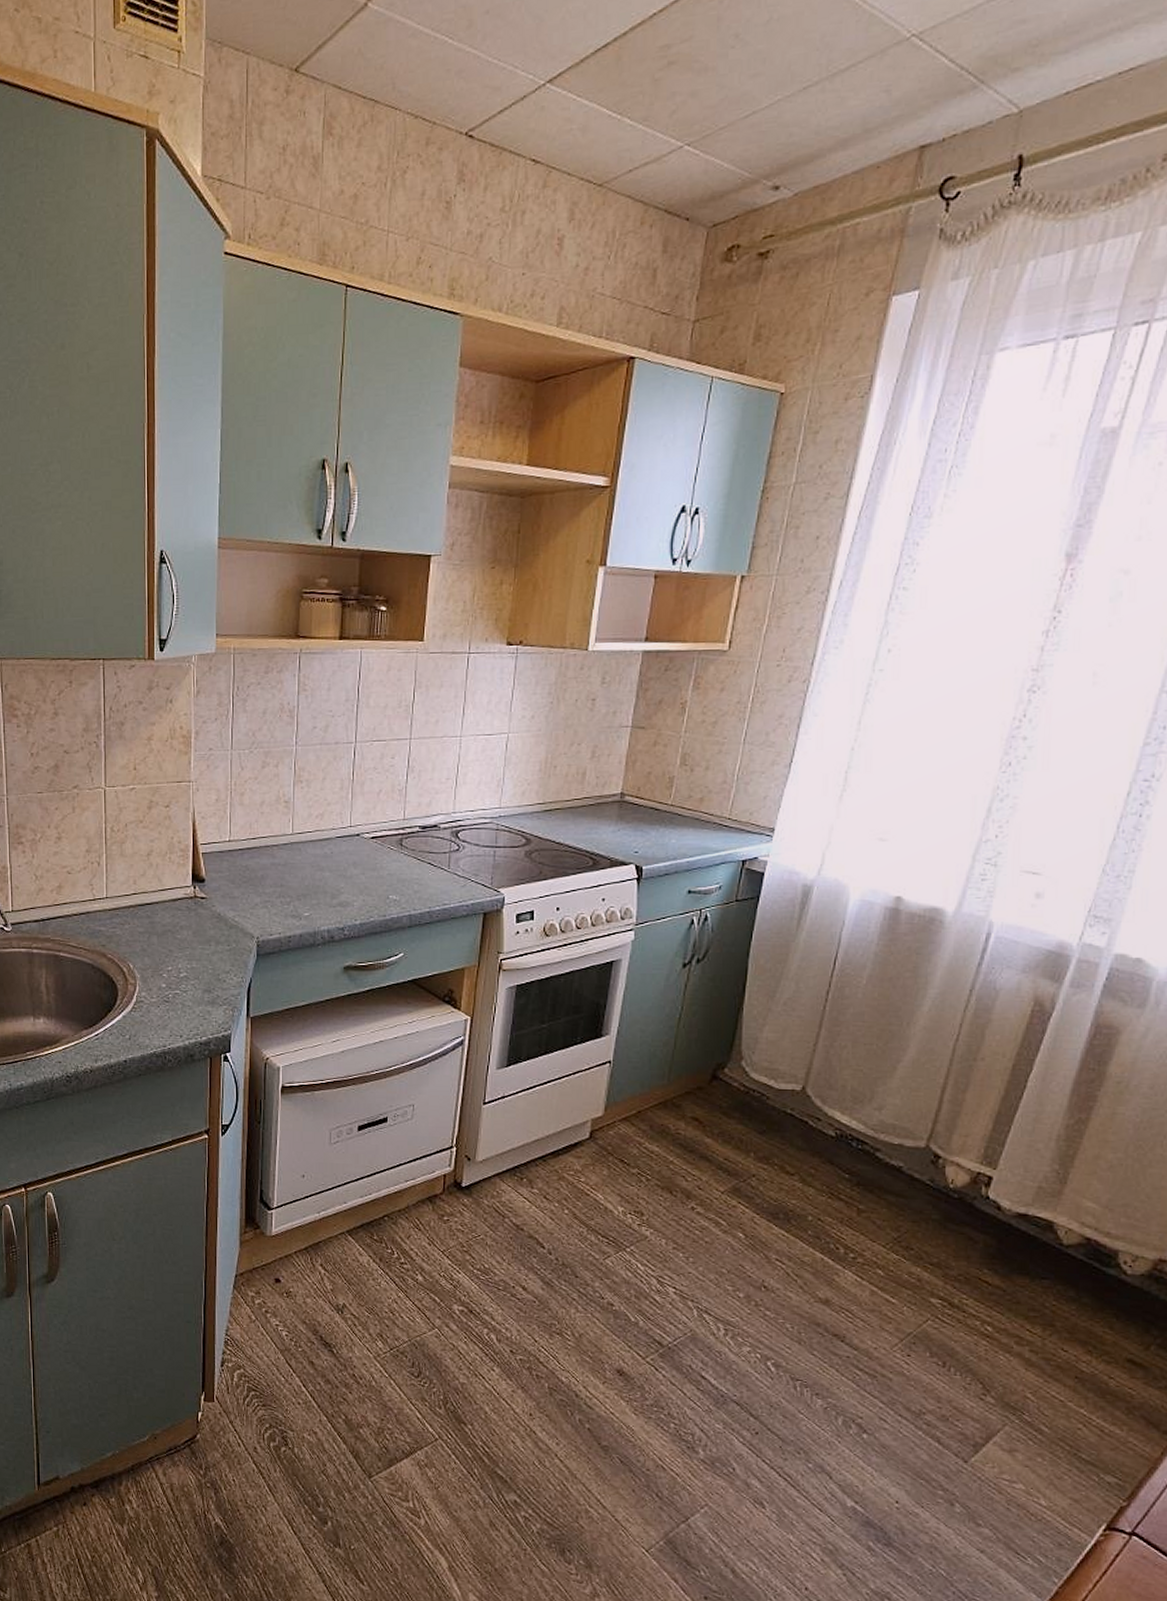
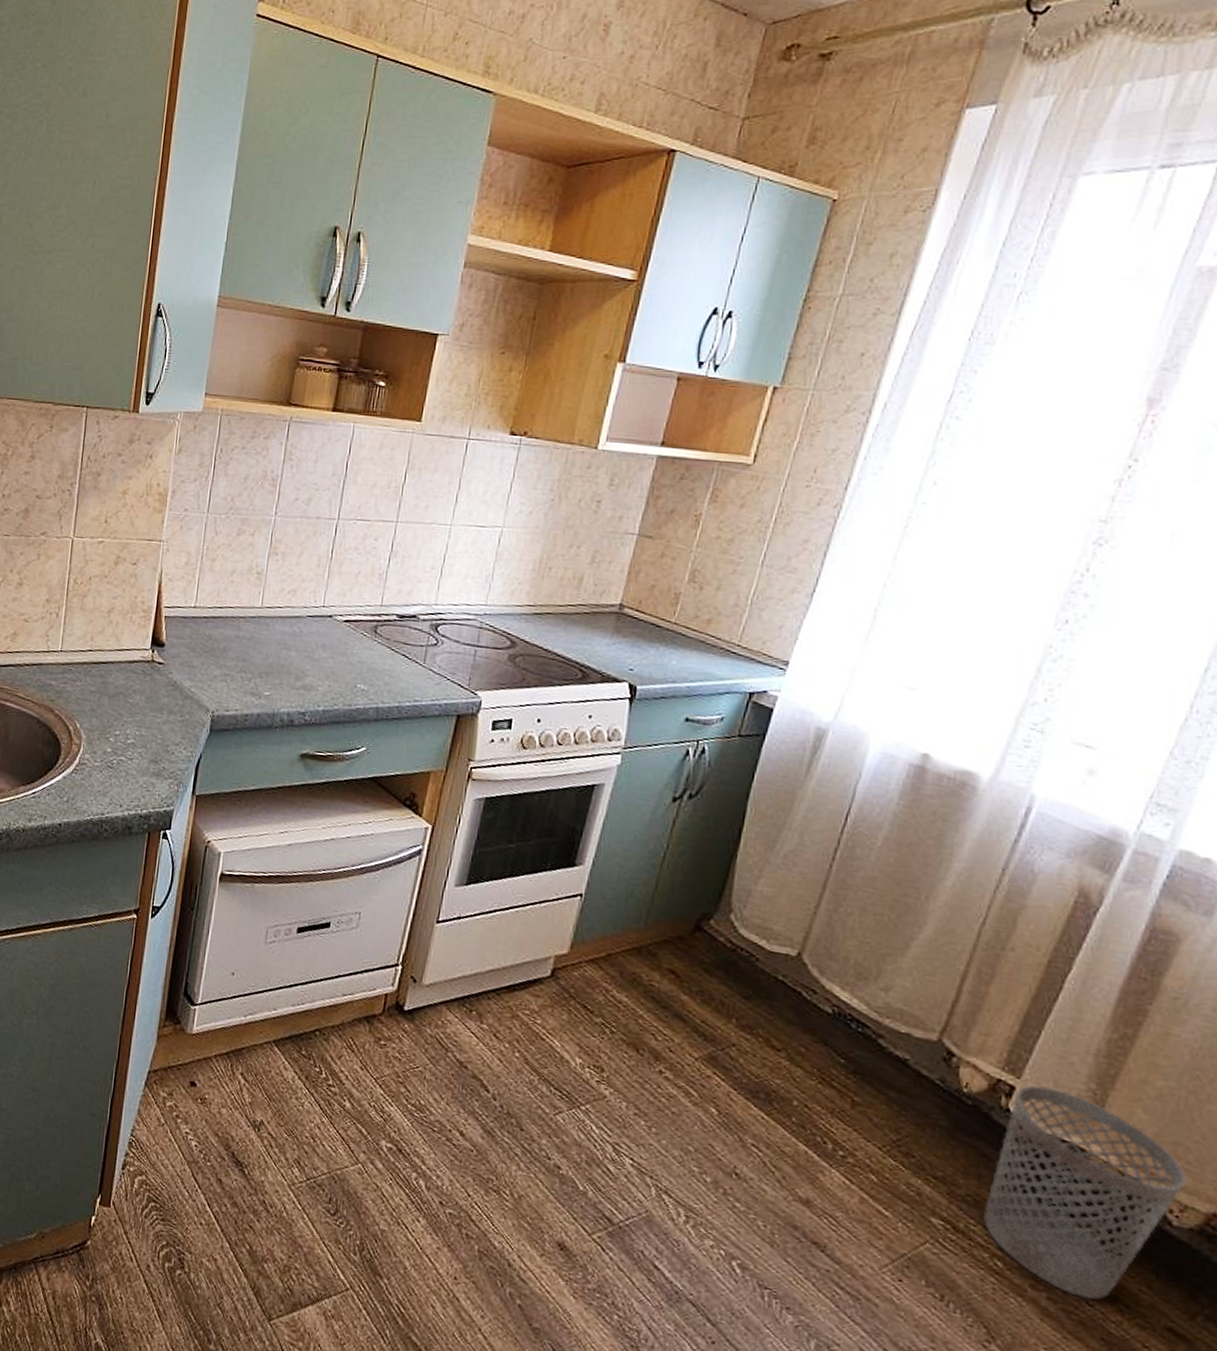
wastebasket: none [974,1172,1136,1346] -> present [983,1085,1187,1300]

